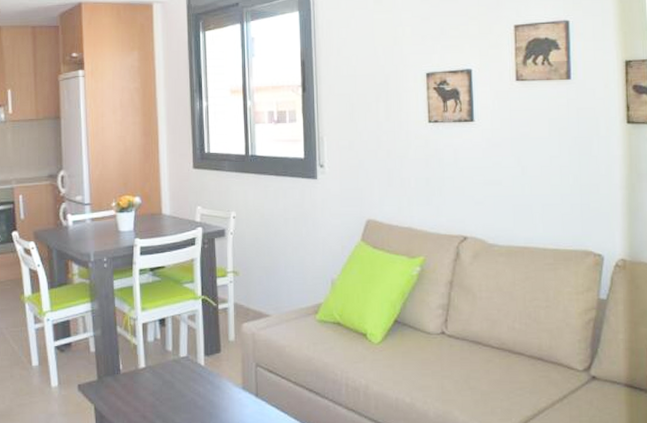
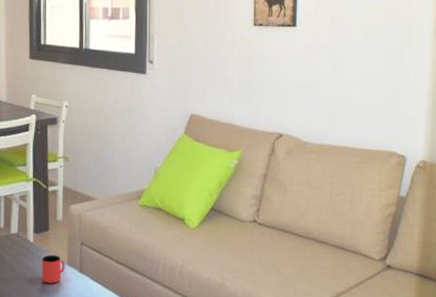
cup: none [215,379,240,411] -> present [42,255,65,284]

